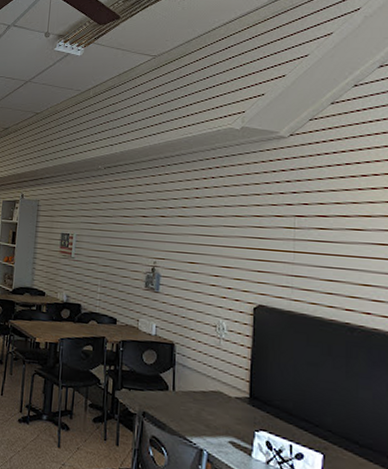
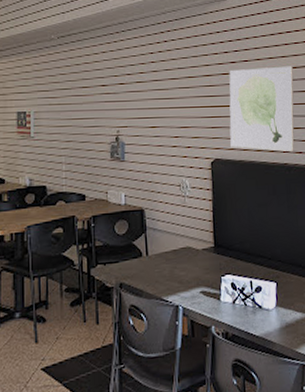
wall art: none [279,212,367,312] -> present [229,66,295,152]

